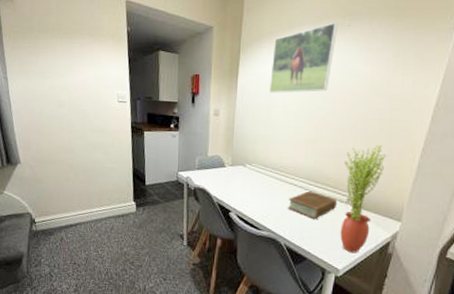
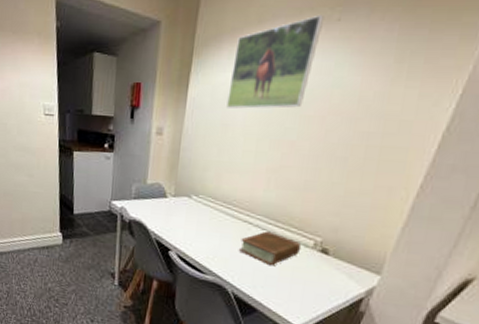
potted plant: present [340,145,388,254] -> none [300,179,373,309]

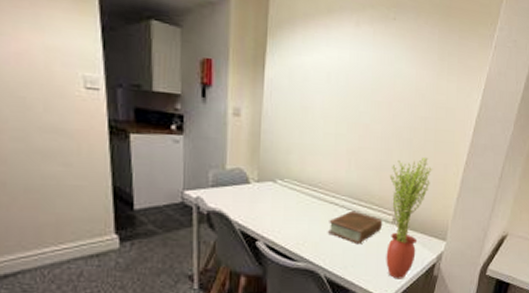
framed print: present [226,14,323,109] -> none [305,12,382,94]
potted plant: none [300,179,373,309] -> present [386,158,433,279]

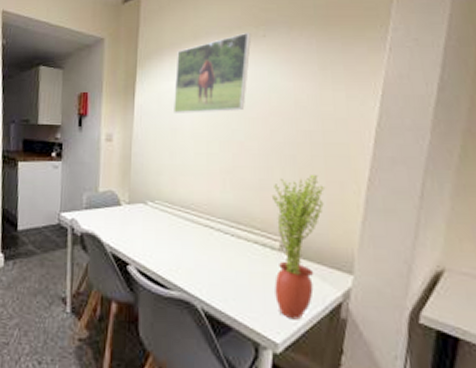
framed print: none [305,12,382,94] -> present [174,32,251,113]
book: present [327,210,383,245] -> none [202,235,268,274]

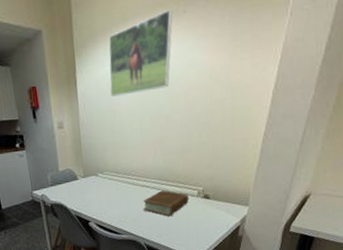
book: none [202,235,268,274] -> present [142,190,189,217]
potted plant: present [271,175,326,320] -> none [191,136,232,242]

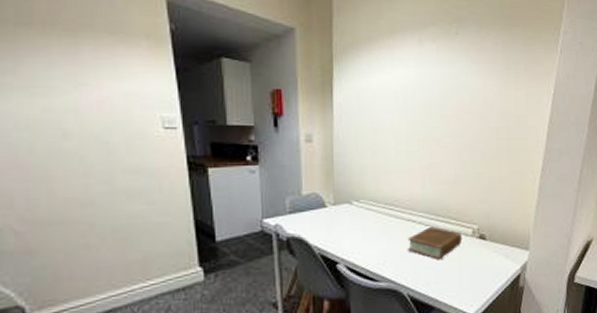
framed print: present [109,9,173,97] -> none [373,28,445,112]

